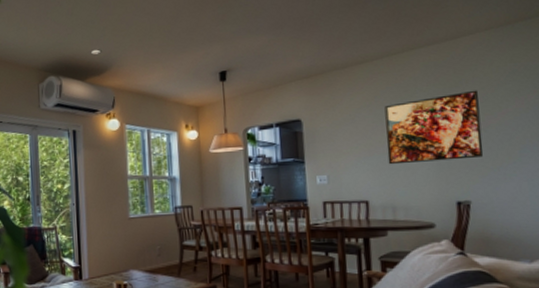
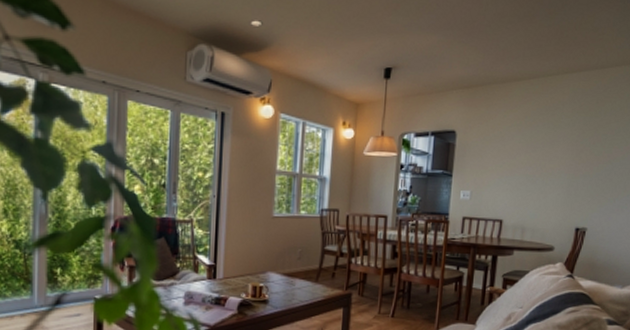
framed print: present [384,90,484,165] -> none [526,122,613,188]

